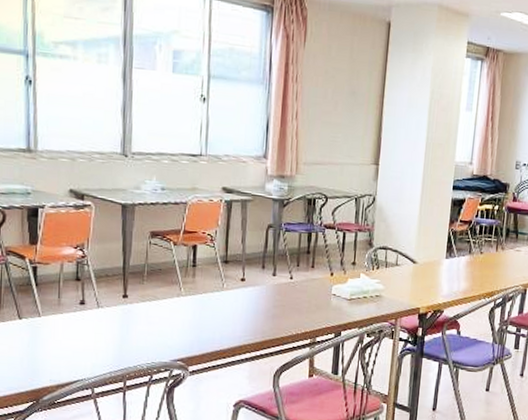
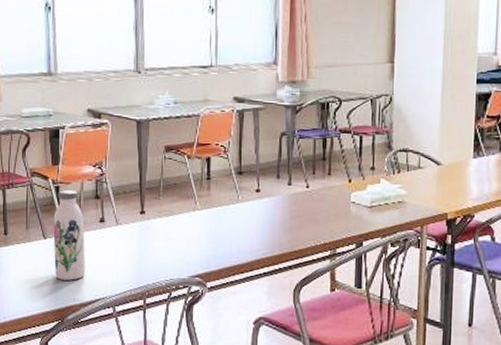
water bottle: none [29,271,64,362] -> present [53,190,85,281]

